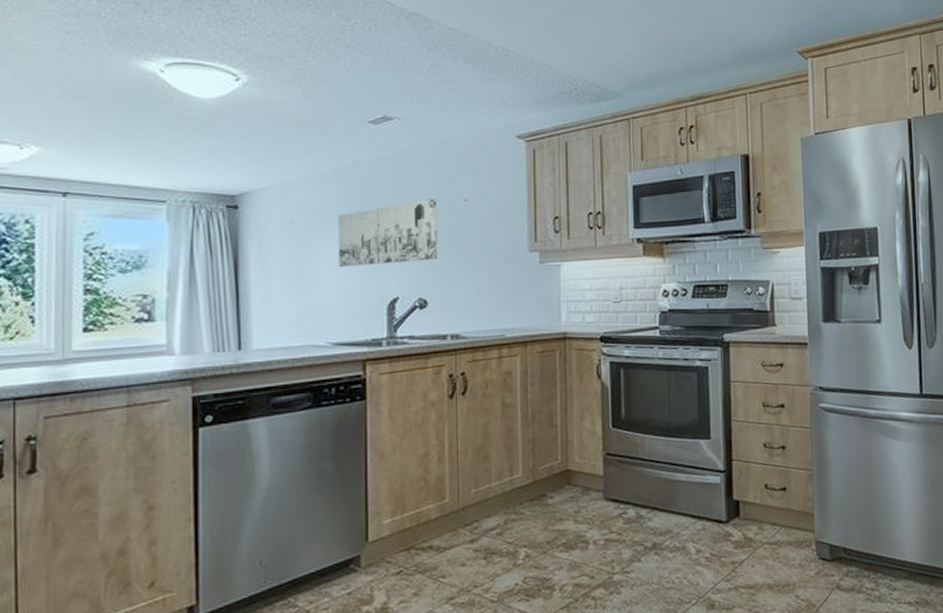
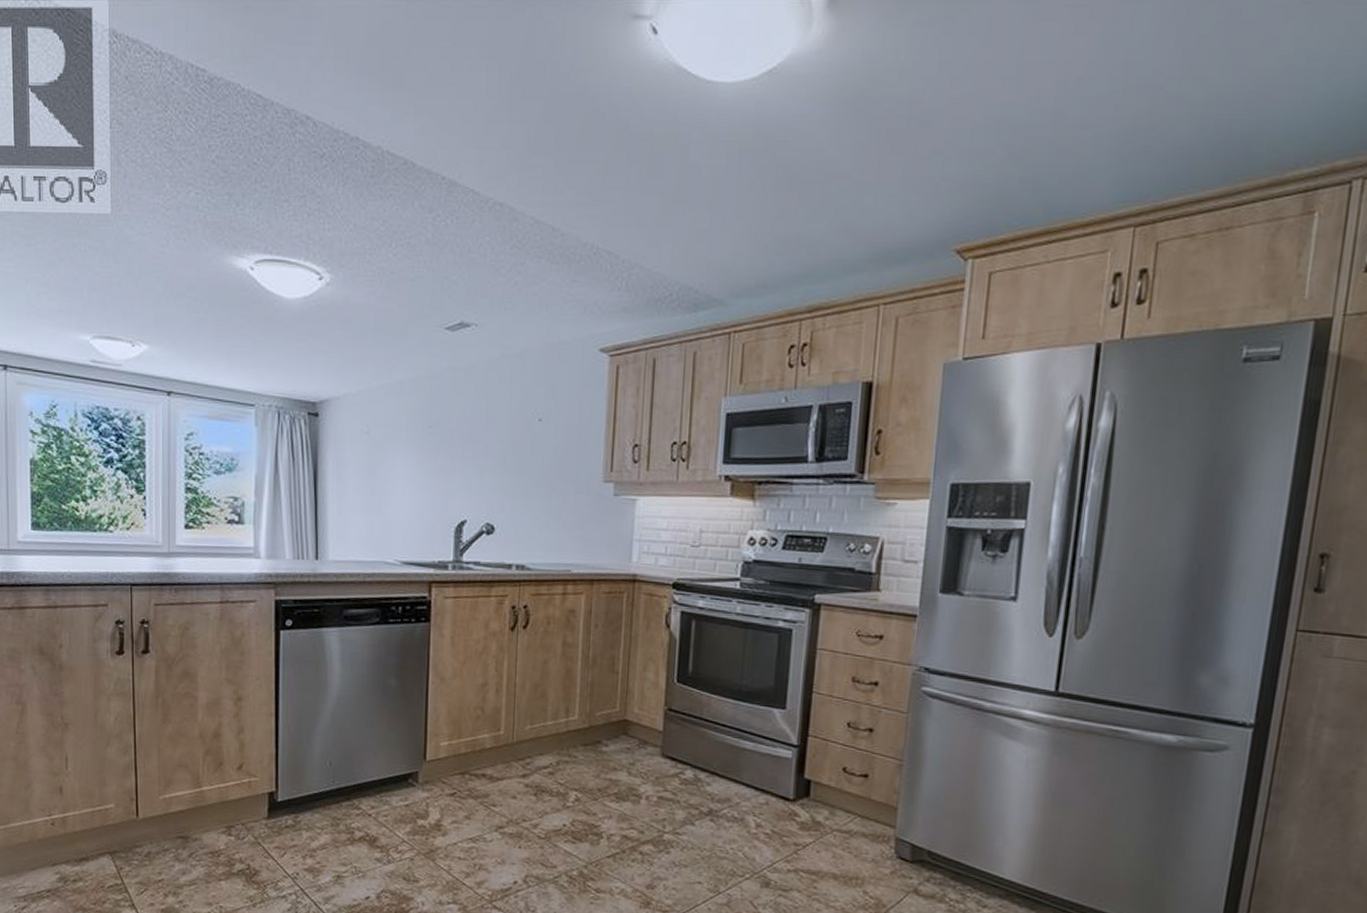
wall art: present [338,199,438,268] -> none [410,417,510,485]

